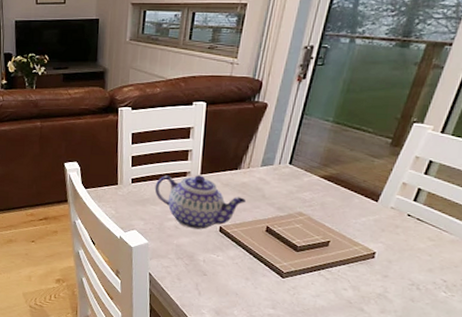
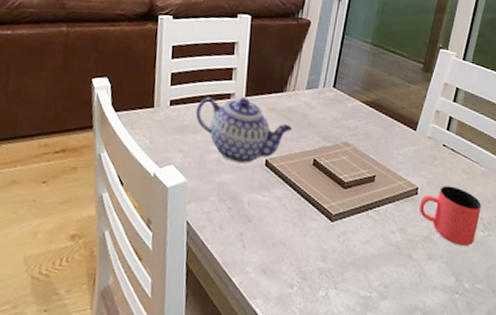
cup: none [375,251,446,304] -> present [420,186,481,246]

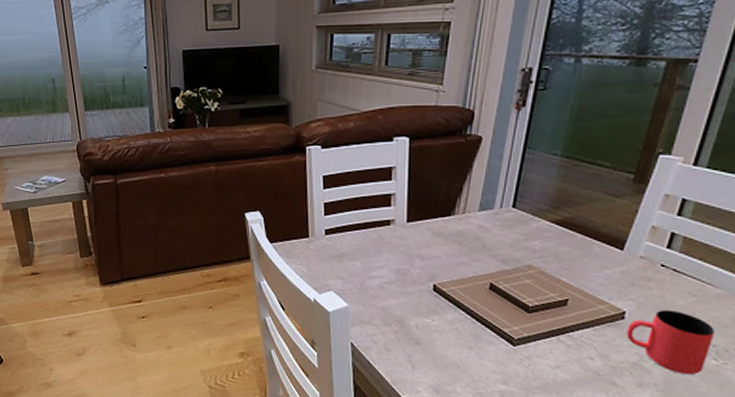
teapot: present [195,97,292,163] -> none [353,223,463,289]

